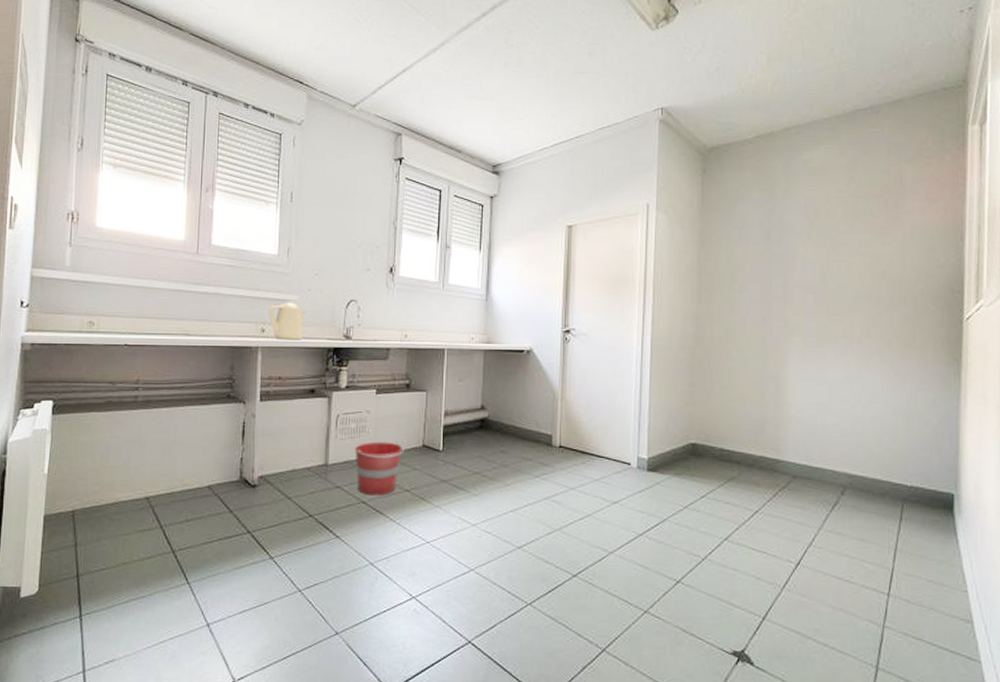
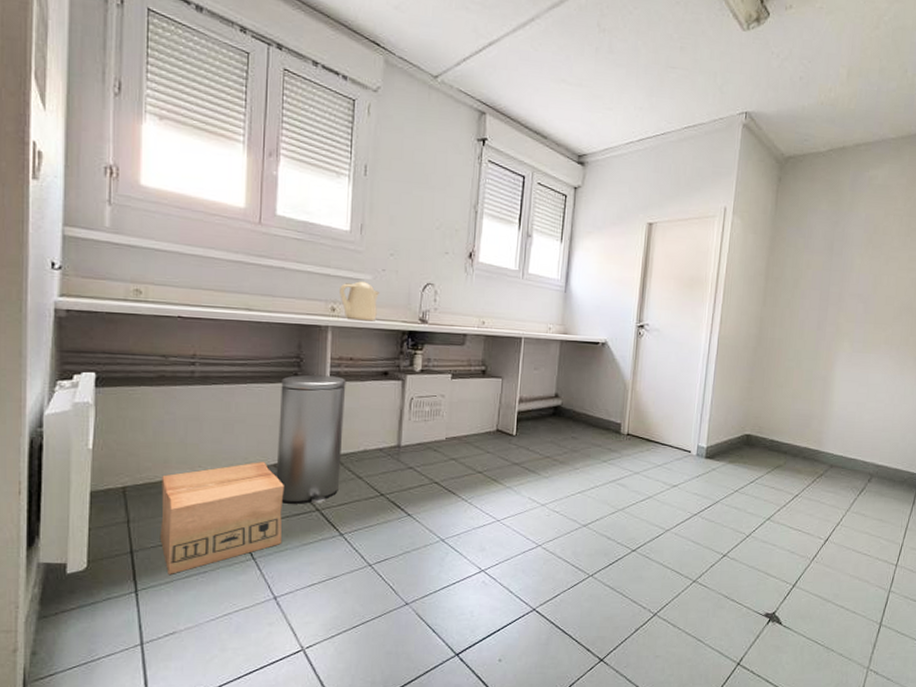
cardboard box: none [103,483,217,599] -> present [159,462,284,574]
pedal bin: none [210,395,275,526] -> present [276,374,346,504]
bucket: present [354,441,405,496] -> none [428,425,479,477]

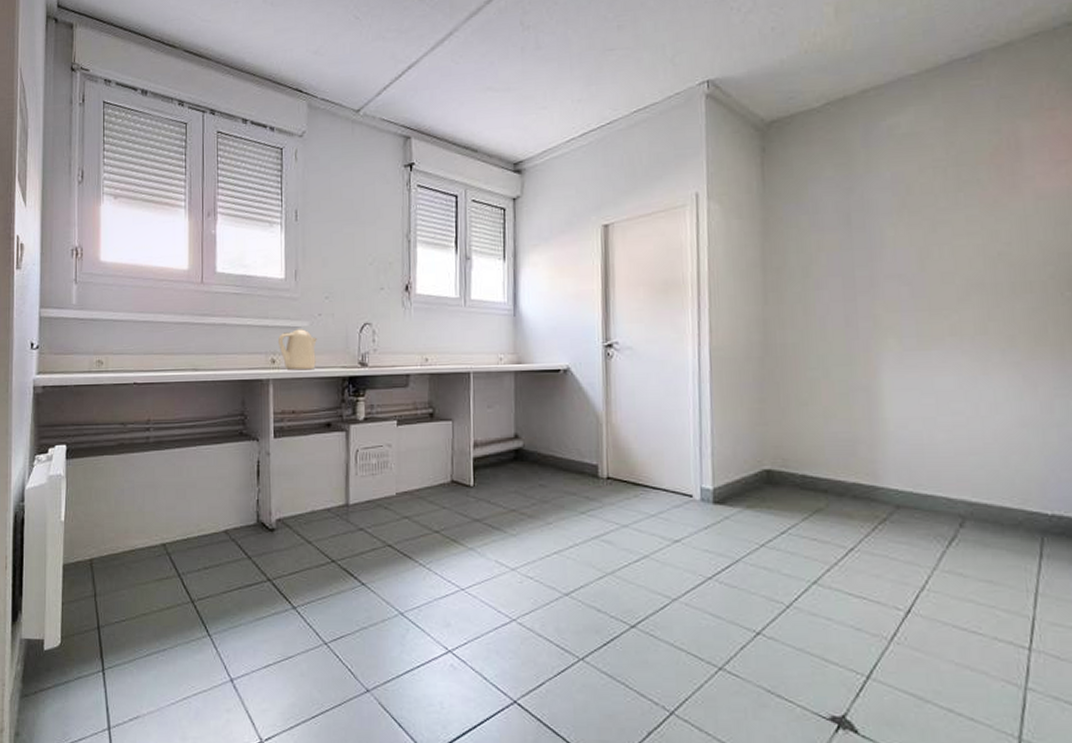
cardboard box: present [159,462,284,574] -> none [123,528,236,652]
pedal bin: present [276,374,346,504] -> none [226,431,290,574]

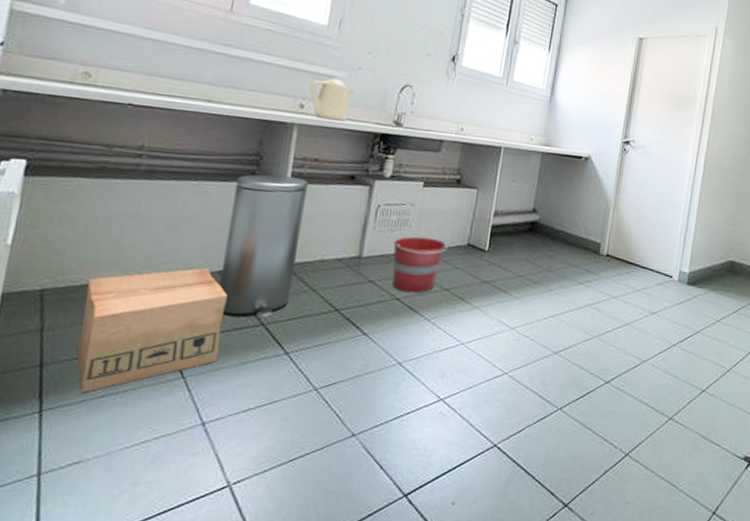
cardboard box: none [123,528,236,652] -> present [76,267,228,393]
pedal bin: none [226,431,290,574] -> present [219,174,309,317]
bucket: none [377,478,432,538] -> present [392,236,449,293]

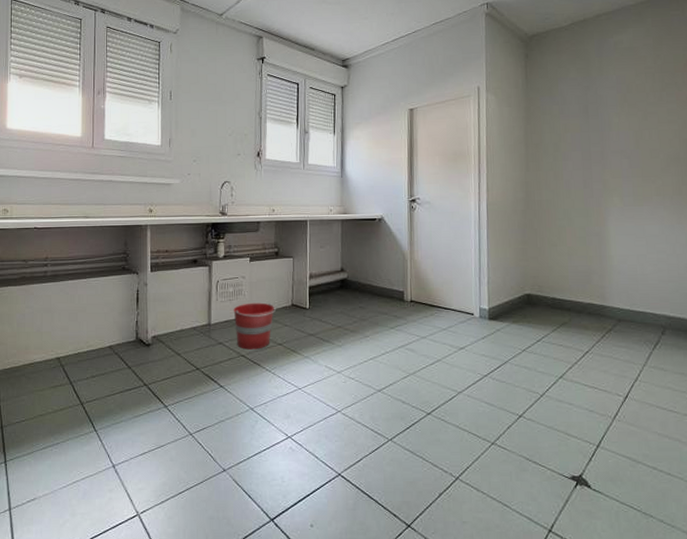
cardboard box: present [76,267,228,393] -> none [23,344,118,446]
pedal bin: present [219,174,309,317] -> none [111,266,164,380]
kettle: present [310,78,353,121] -> none [155,185,186,218]

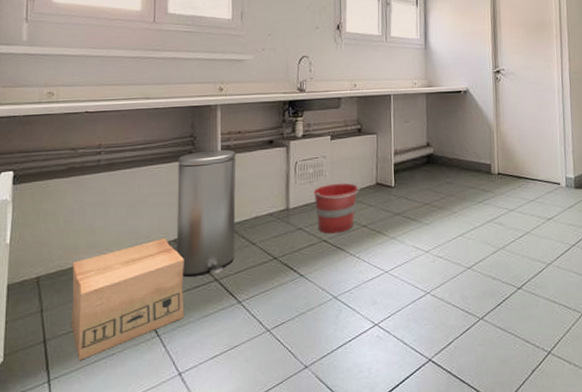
cardboard box: none [23,344,118,446] -> present [70,238,185,360]
pedal bin: none [111,266,164,380] -> present [176,149,236,277]

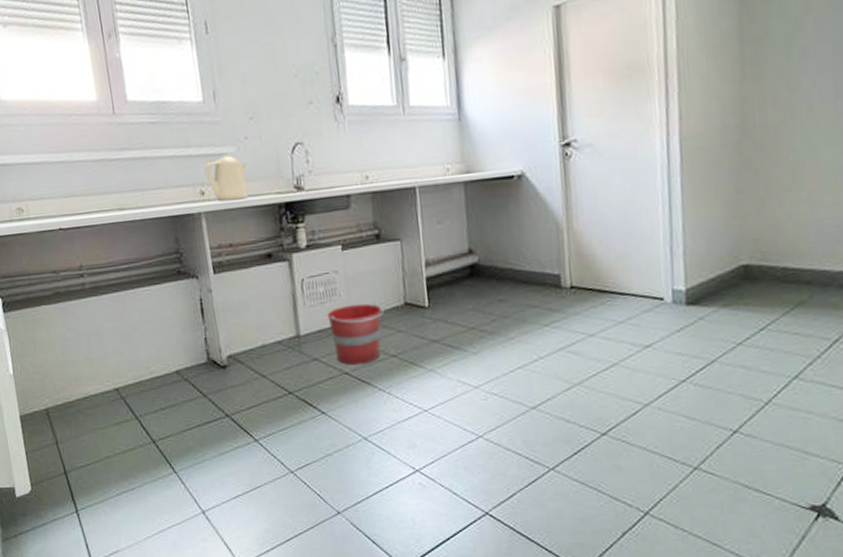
cardboard box: present [70,238,185,360] -> none [77,370,199,493]
pedal bin: present [176,149,236,277] -> none [166,266,245,412]
kettle: none [226,61,261,97] -> present [204,155,249,201]

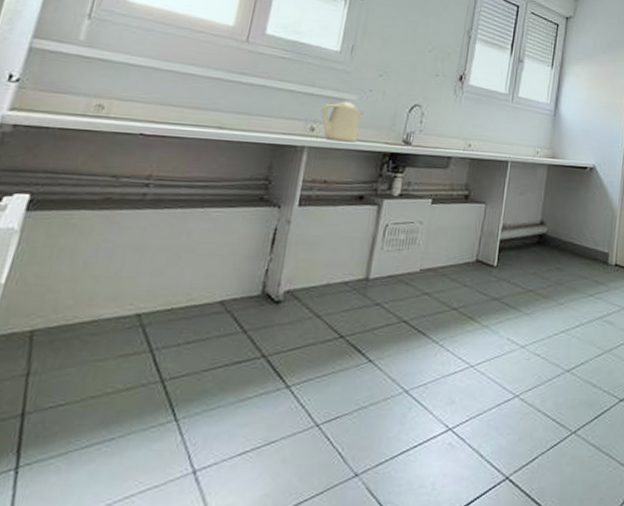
bucket: present [327,303,385,365] -> none [399,254,457,314]

